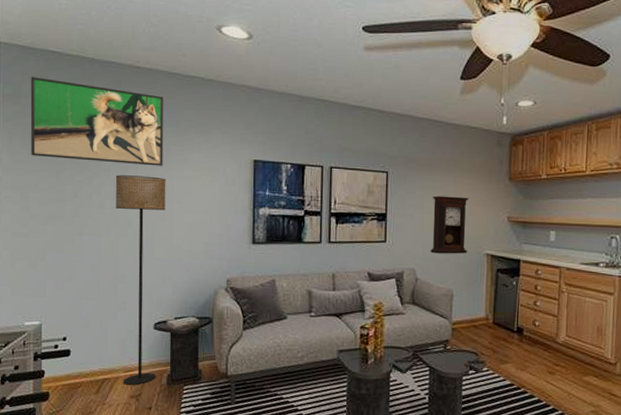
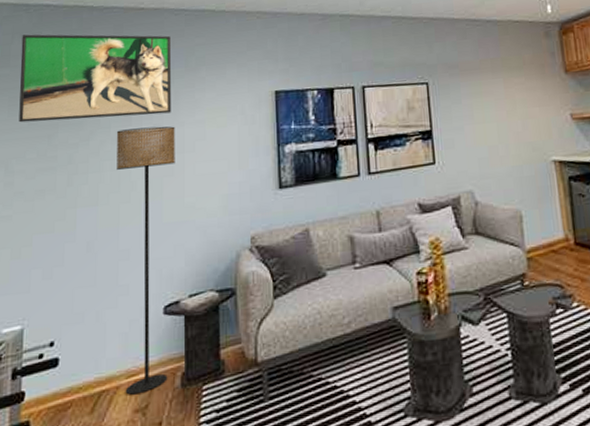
pendulum clock: present [430,196,468,254] -> none [482,98,531,169]

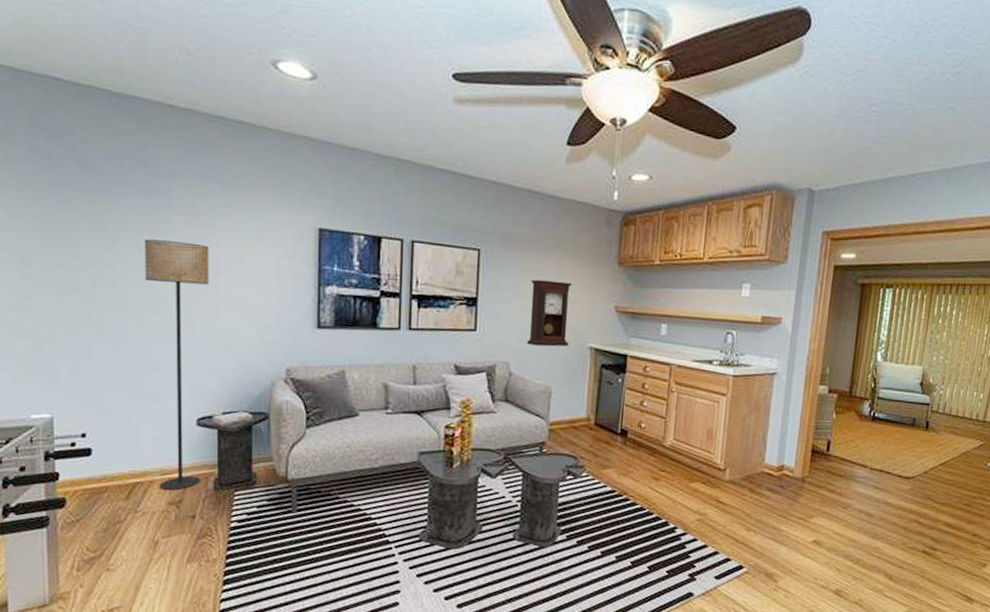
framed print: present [19,34,172,123] -> none [27,109,205,231]
pendulum clock: none [482,98,531,169] -> present [527,279,572,347]

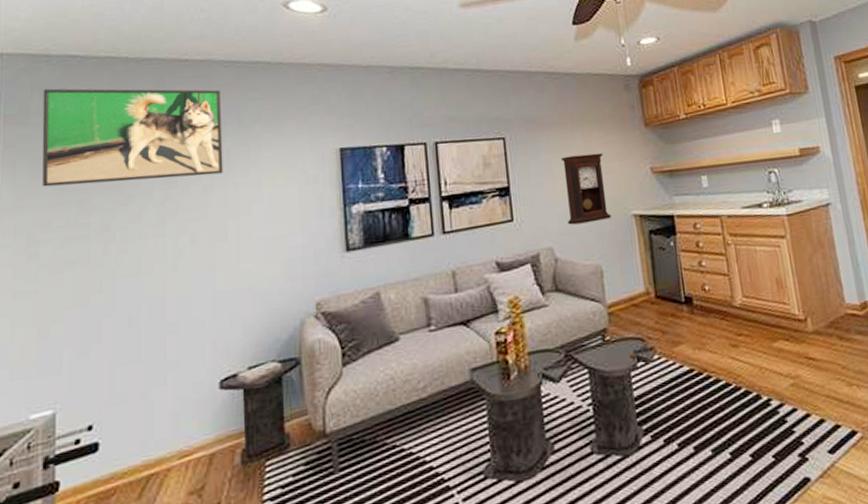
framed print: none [27,109,205,231] -> present [42,88,223,187]
floor lamp: present [144,239,209,490] -> none [159,187,229,477]

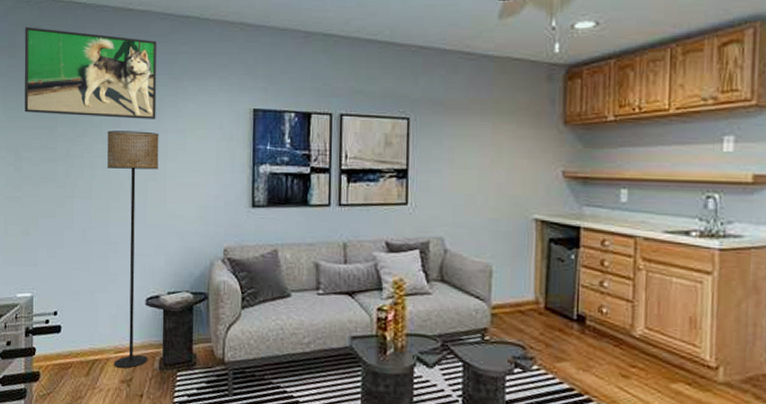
floor lamp: none [159,187,229,477] -> present [107,130,159,368]
pendulum clock: present [561,152,611,225] -> none [463,146,511,220]

